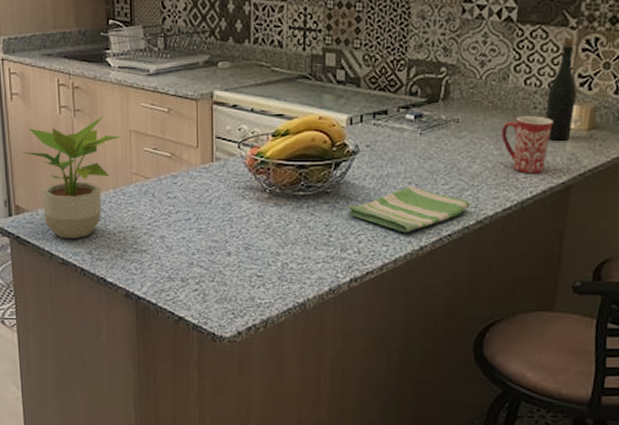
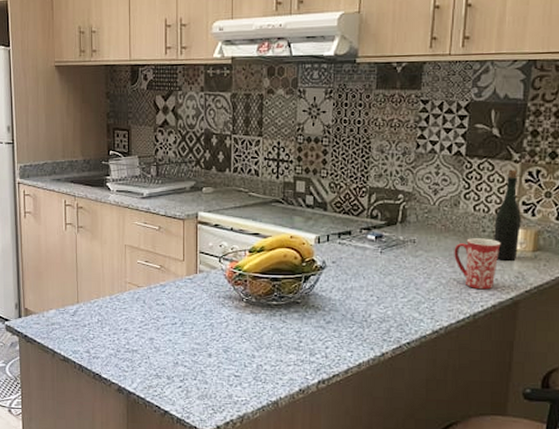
potted plant: present [21,115,121,238] -> none [32,231,118,338]
dish towel: present [347,187,471,233] -> none [315,299,428,340]

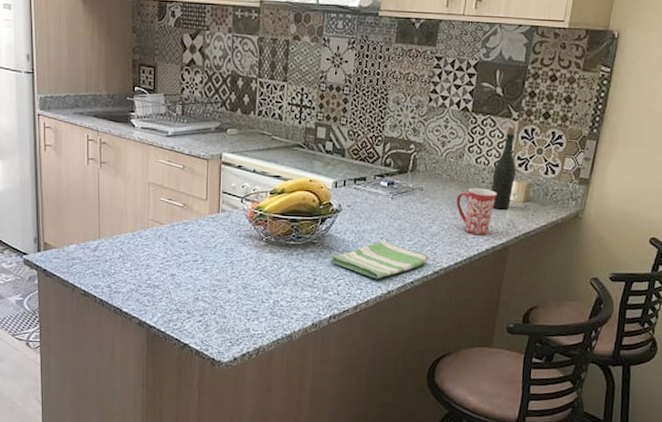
dish towel: none [315,299,428,340] -> present [330,241,430,279]

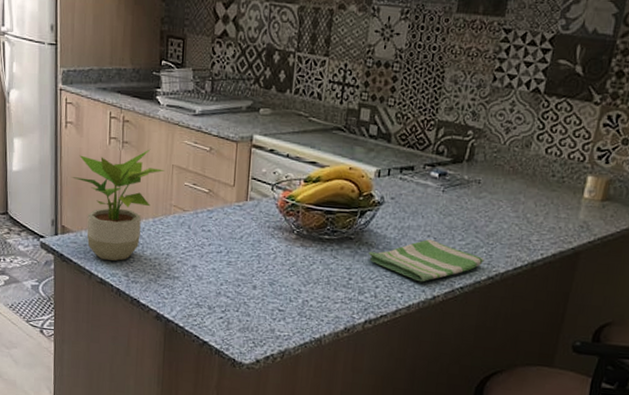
potted plant: none [52,168,141,273] -> present [71,149,164,261]
mug: present [456,188,497,236] -> none [519,182,570,238]
bottle: present [491,126,516,210] -> none [563,111,596,209]

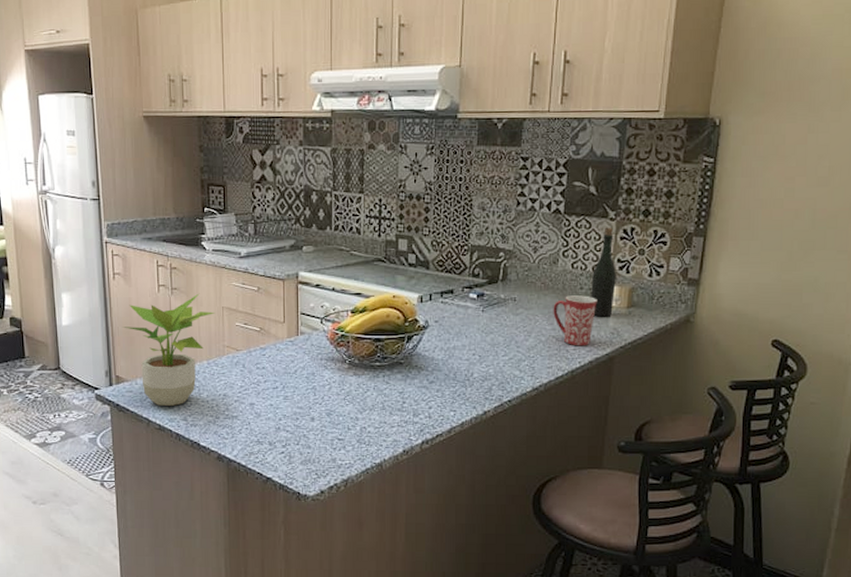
dish towel: present [368,239,485,282] -> none [419,358,528,399]
mug: none [519,182,570,238] -> present [553,295,597,346]
bottle: none [563,111,596,209] -> present [591,227,616,317]

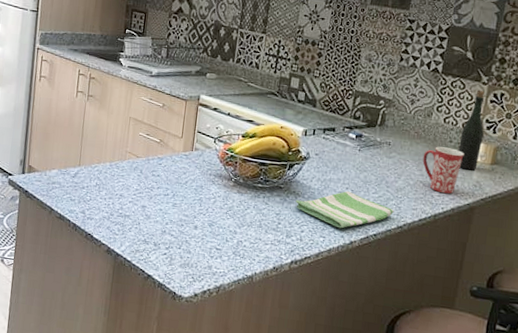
potted plant: present [122,293,215,406] -> none [41,102,123,199]
dish towel: none [419,358,528,399] -> present [295,191,395,229]

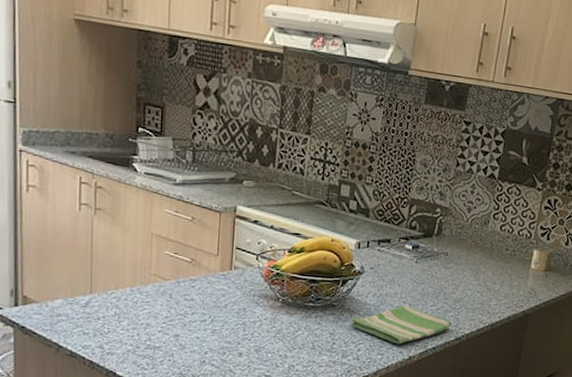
mug: present [423,146,464,194] -> none [480,255,520,303]
bottle: present [459,90,484,171] -> none [514,196,539,278]

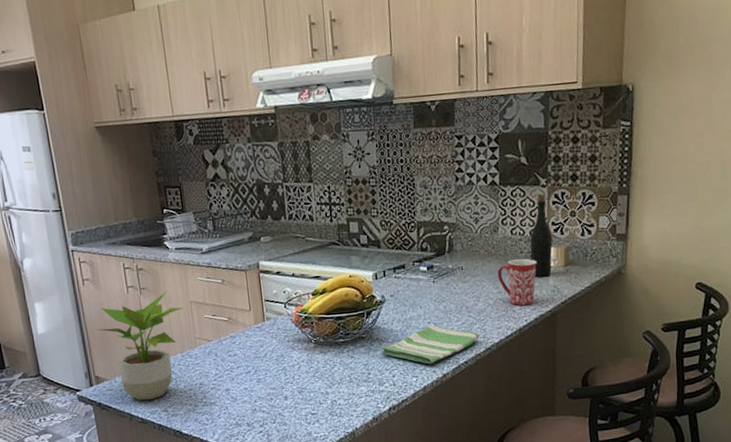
potted plant: none [34,216,143,332] -> present [96,290,184,400]
mug: none [480,255,520,303] -> present [497,258,537,306]
bottle: none [514,196,539,278] -> present [530,193,553,277]

